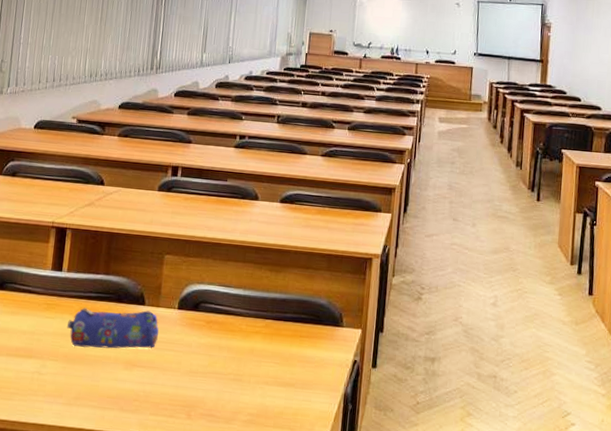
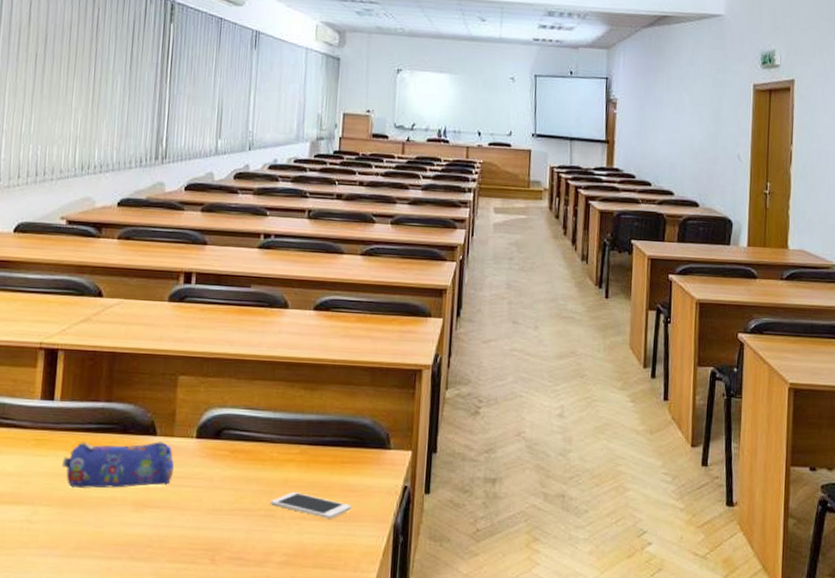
cell phone: none [238,360,308,385] -> present [270,492,352,519]

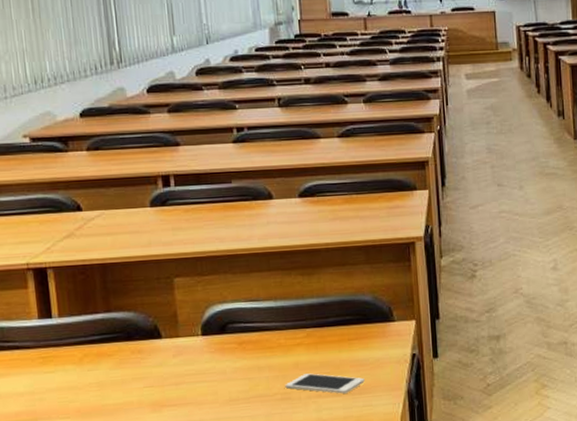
pencil case: present [61,441,174,489] -> none [72,343,185,398]

